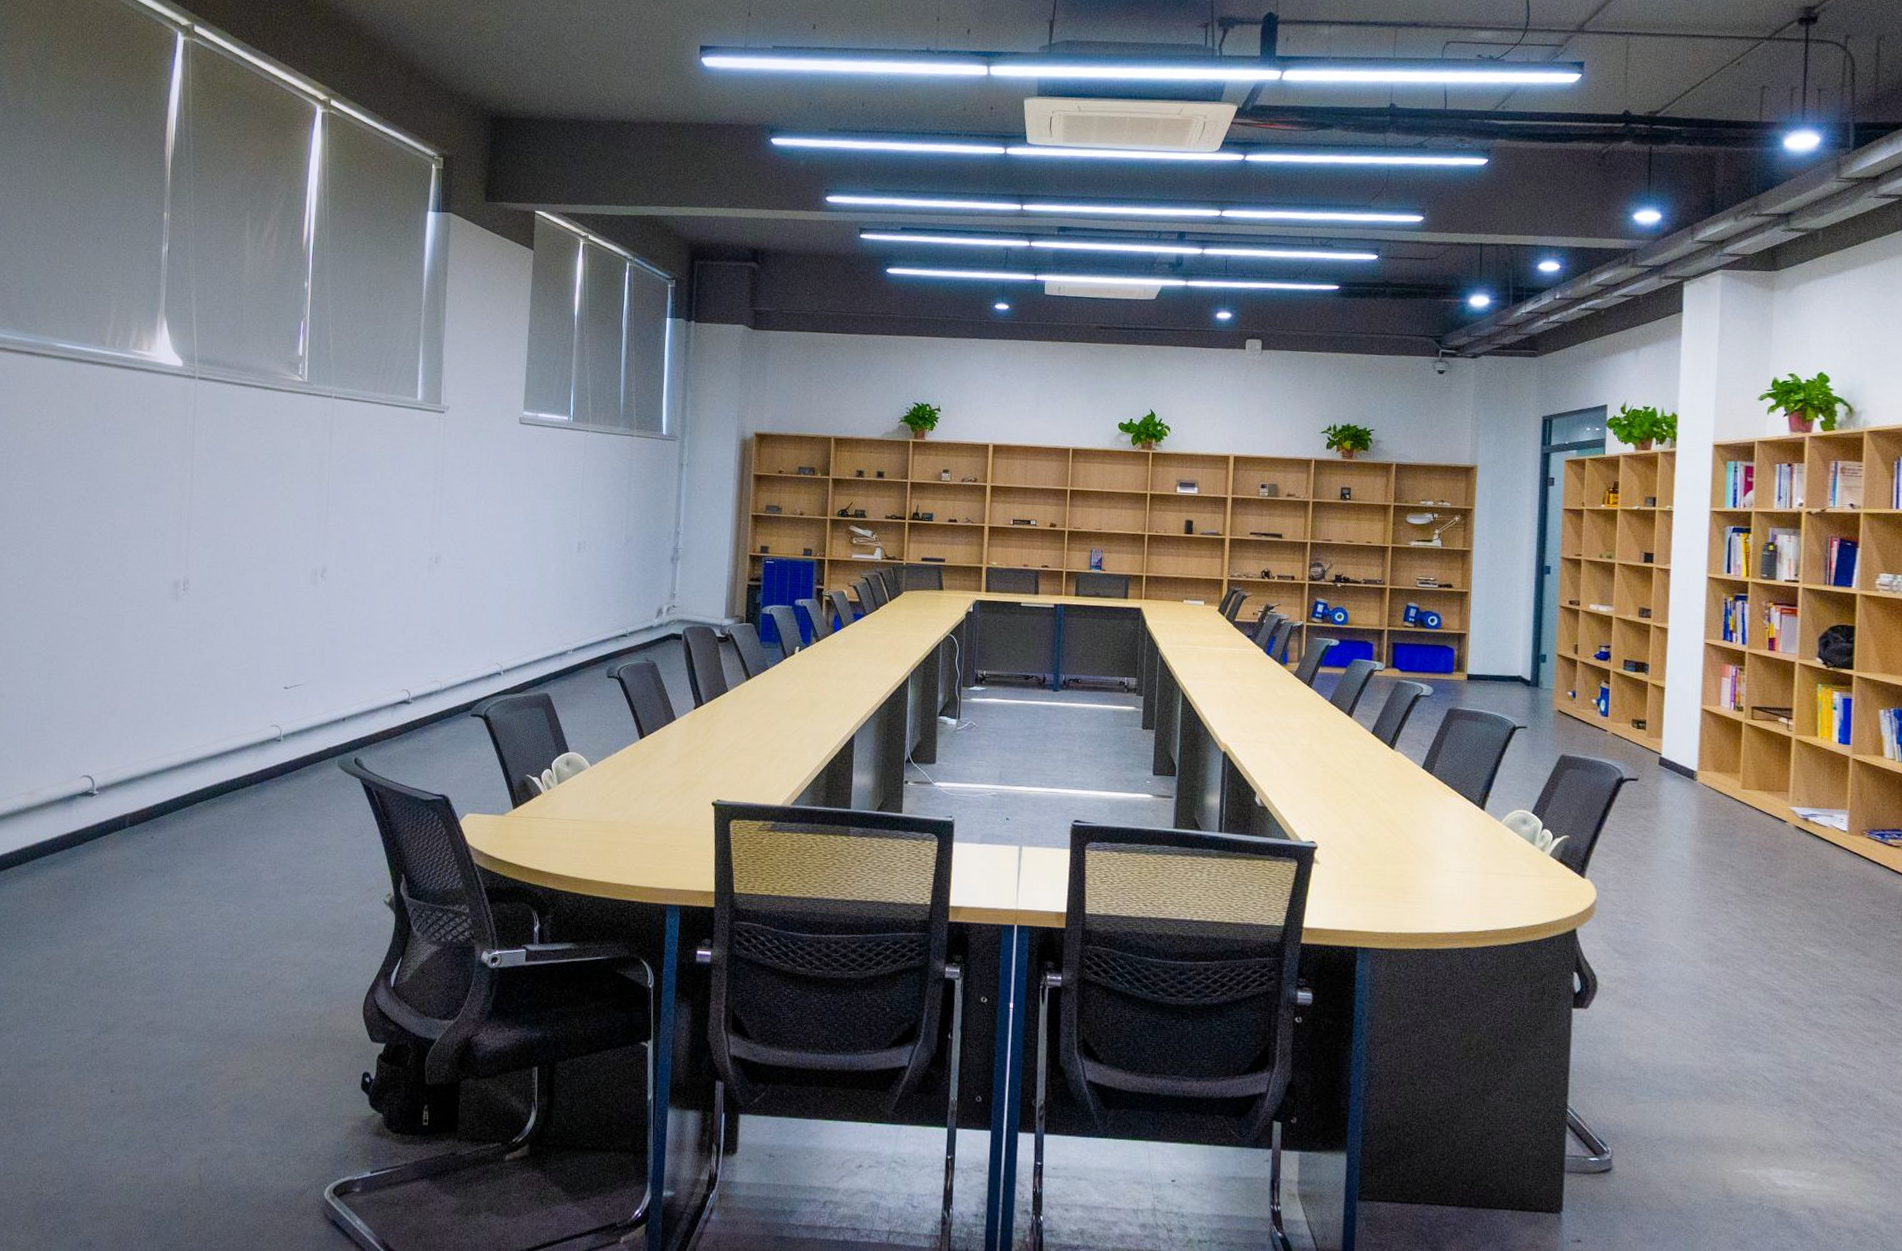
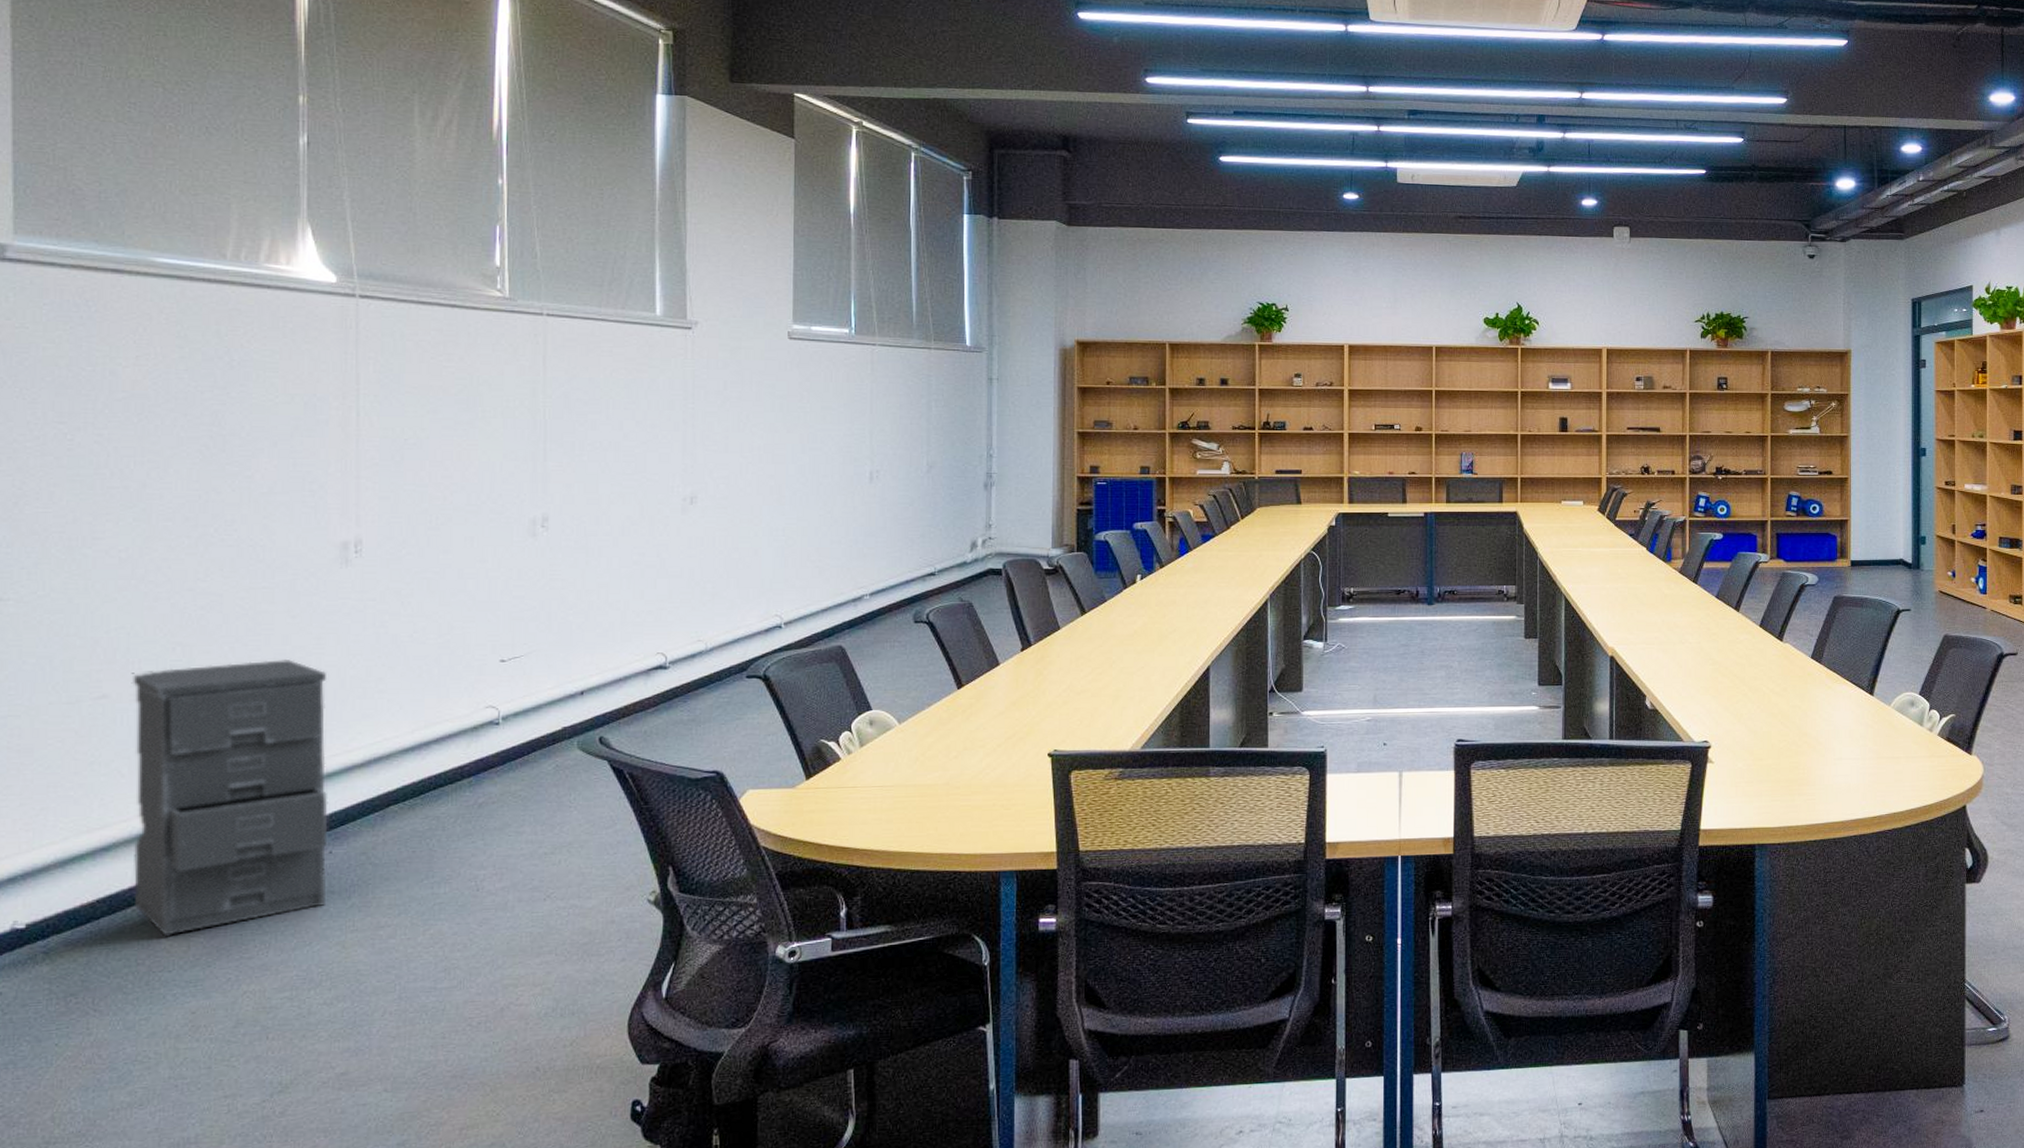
filing cabinet: none [13,675,158,895] -> present [131,659,328,937]

